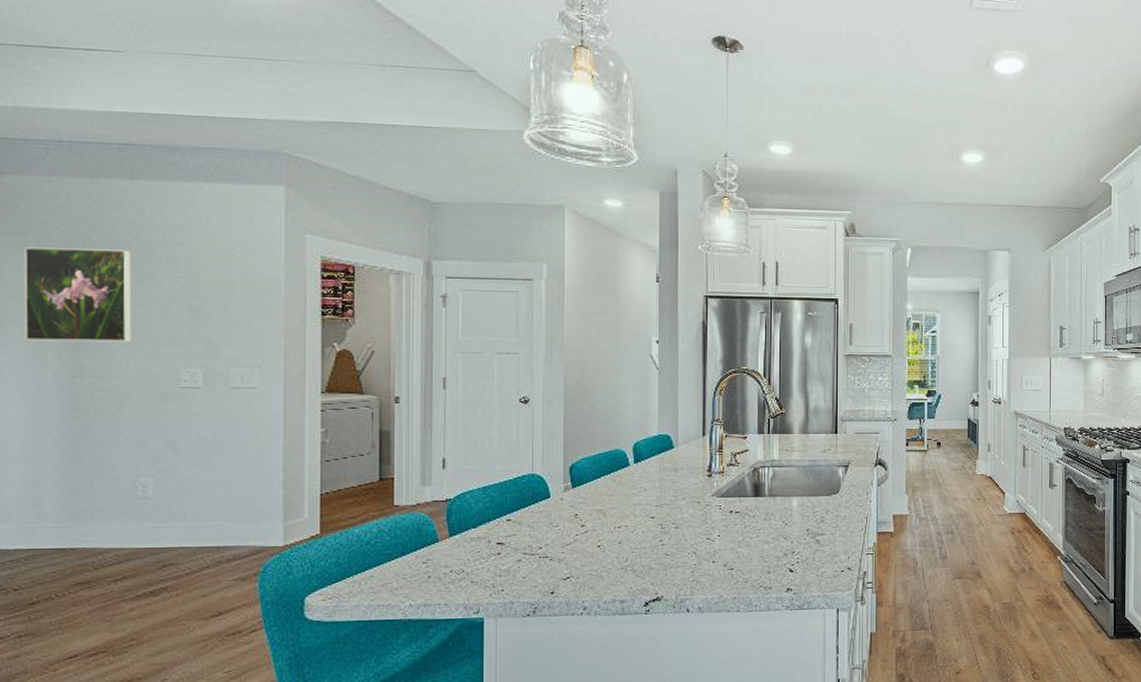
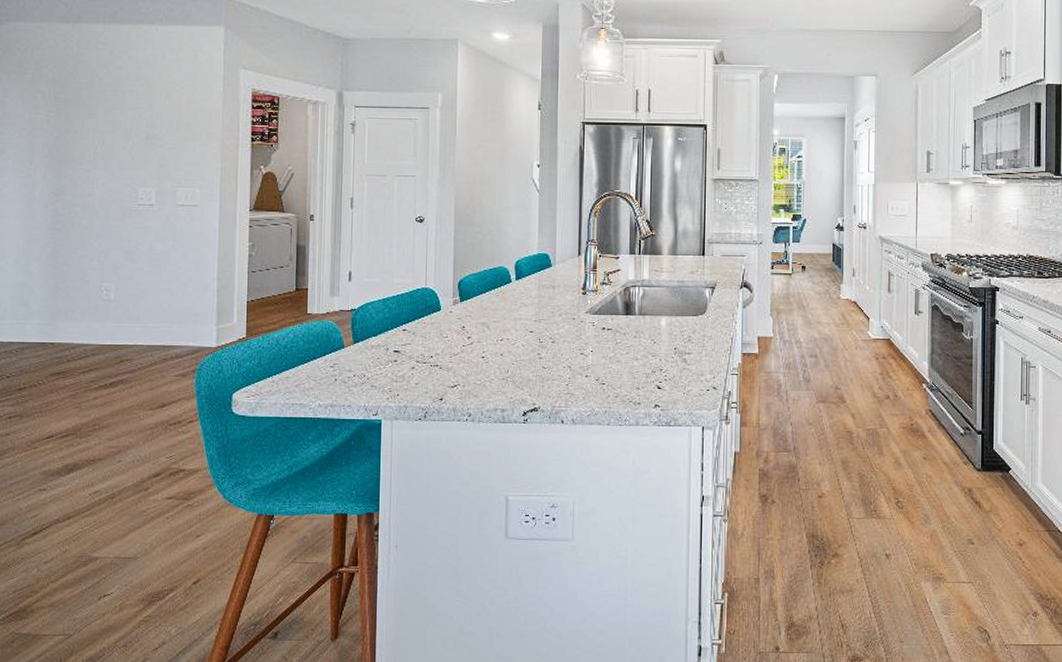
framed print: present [24,247,132,342] -> none [20,83,102,165]

